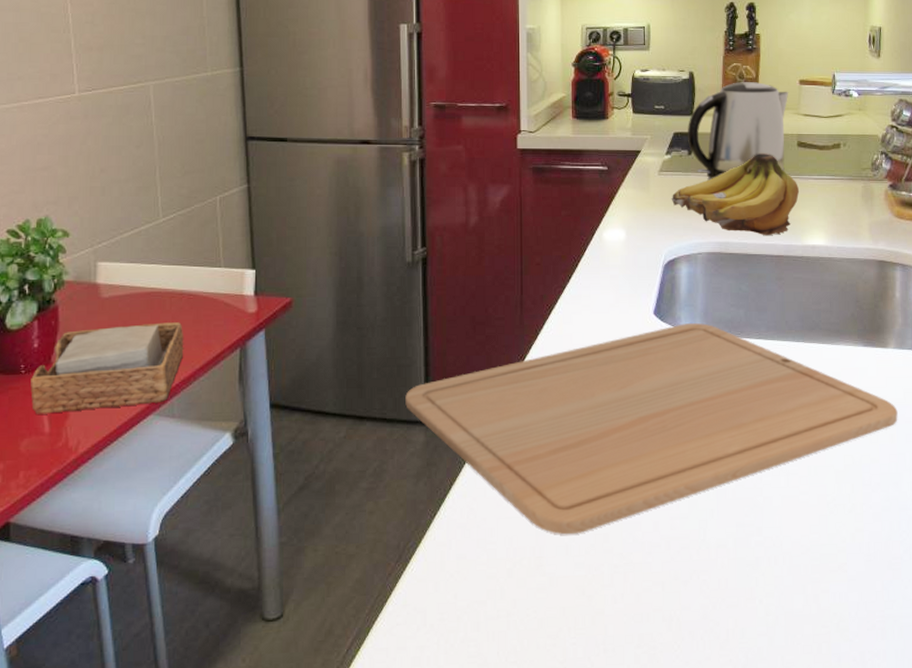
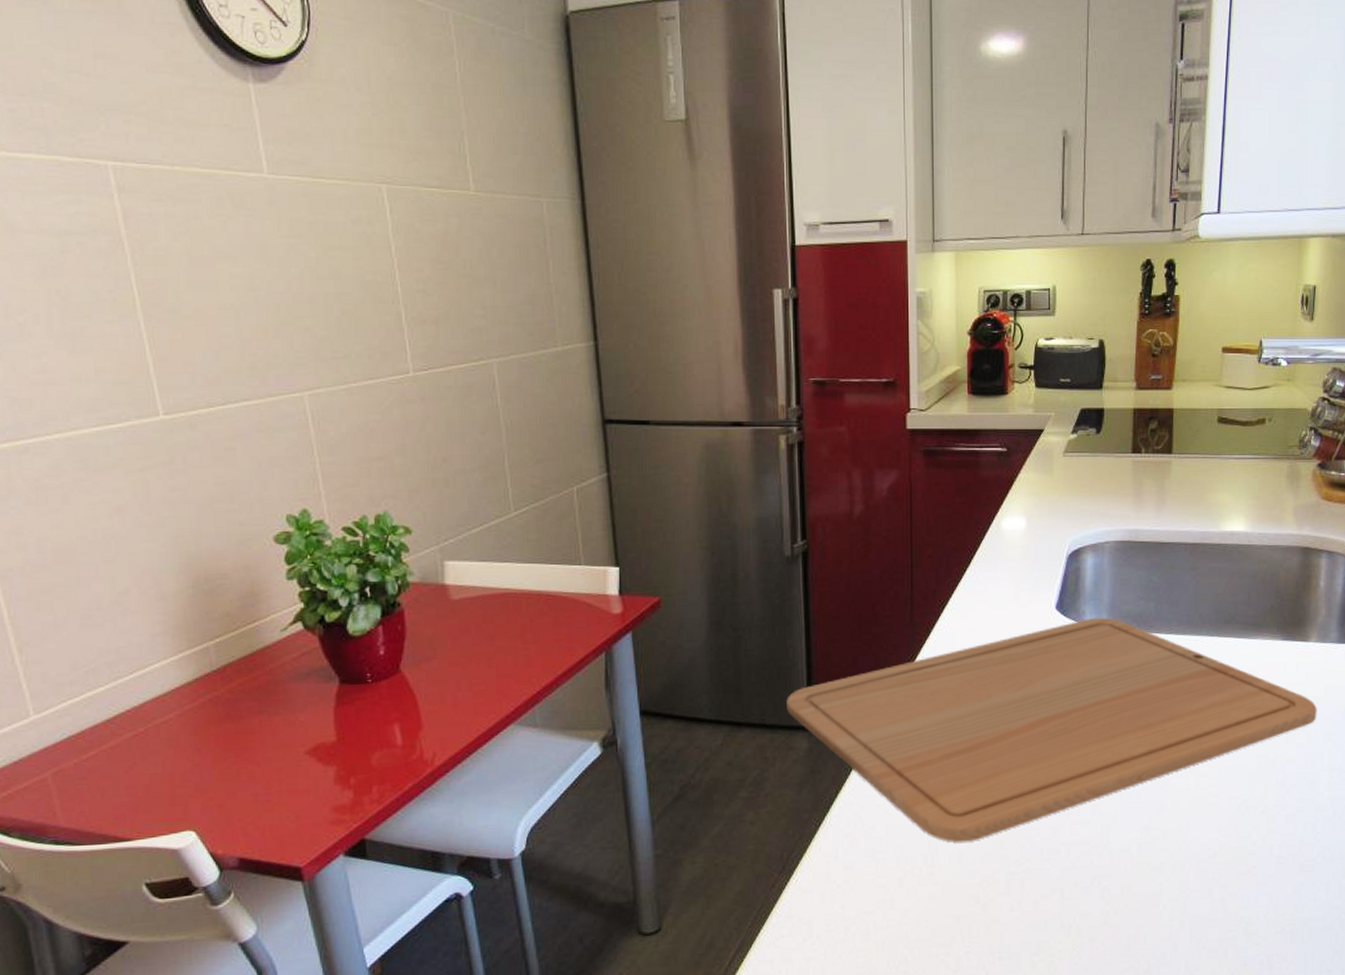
napkin holder: present [30,322,184,414] -> none [379,625,544,726]
fruit: present [671,152,800,236] -> none [1076,430,1219,522]
kettle: present [688,82,789,180] -> none [1096,351,1210,462]

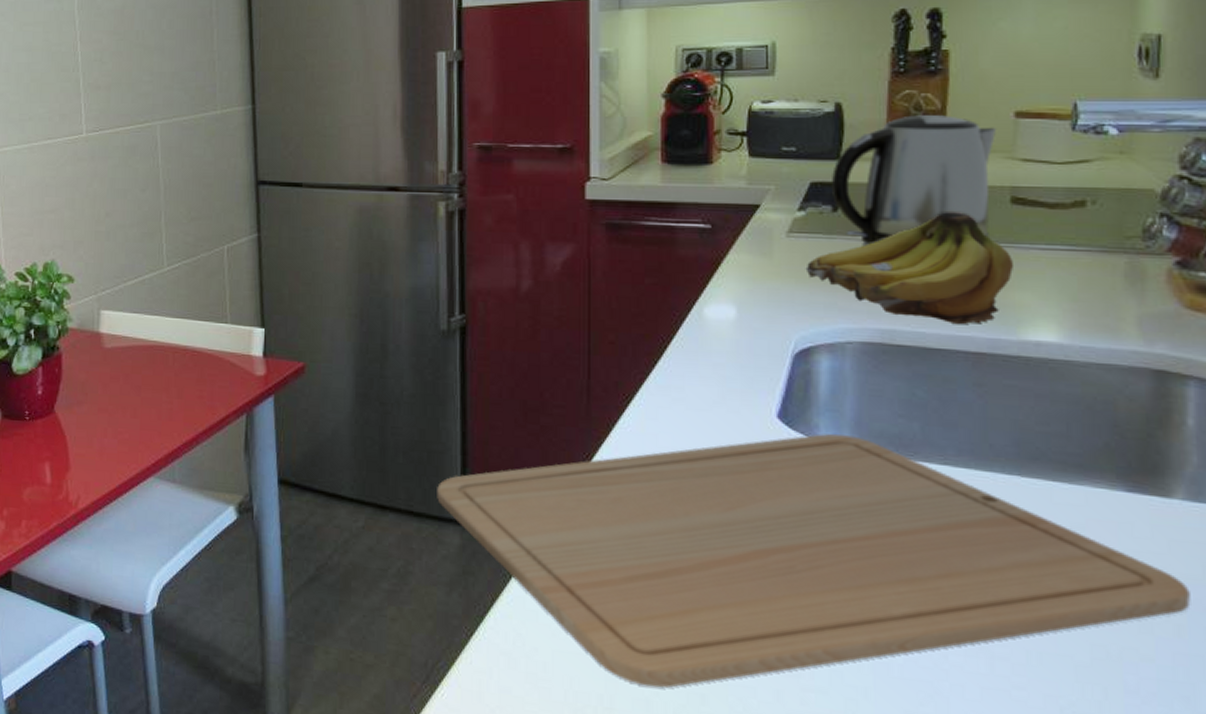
fruit: none [1076,430,1219,522] -> present [805,210,1015,325]
kettle: none [1096,351,1210,462] -> present [832,115,997,246]

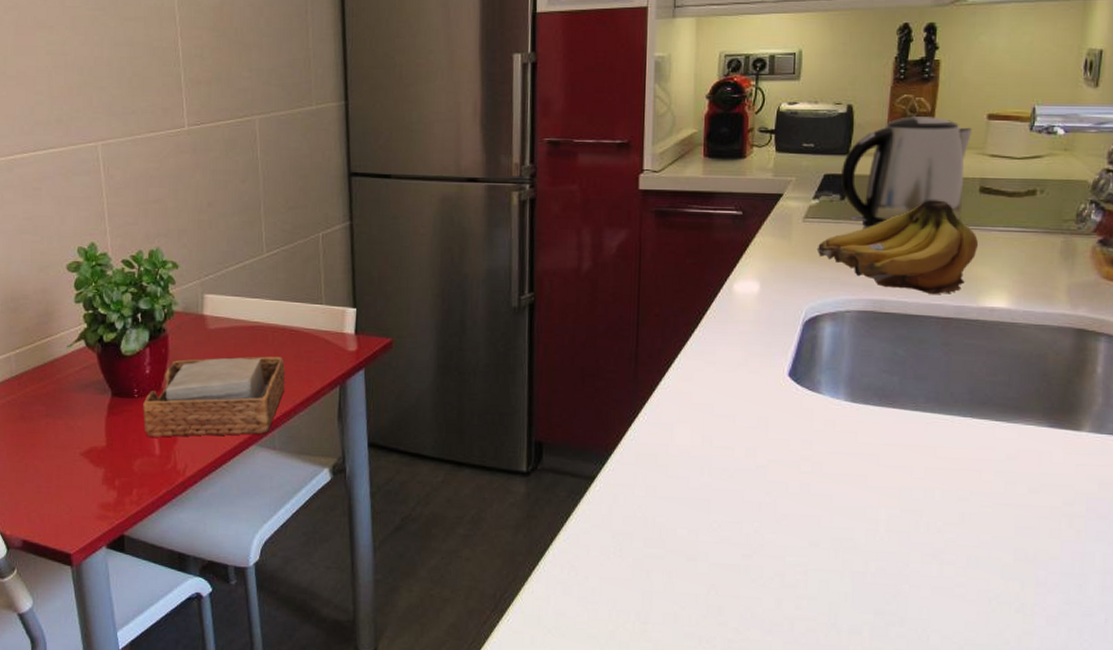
napkin holder: none [34,378,187,466] -> present [143,356,286,437]
chopping board: present [437,434,1191,688] -> none [506,388,1089,603]

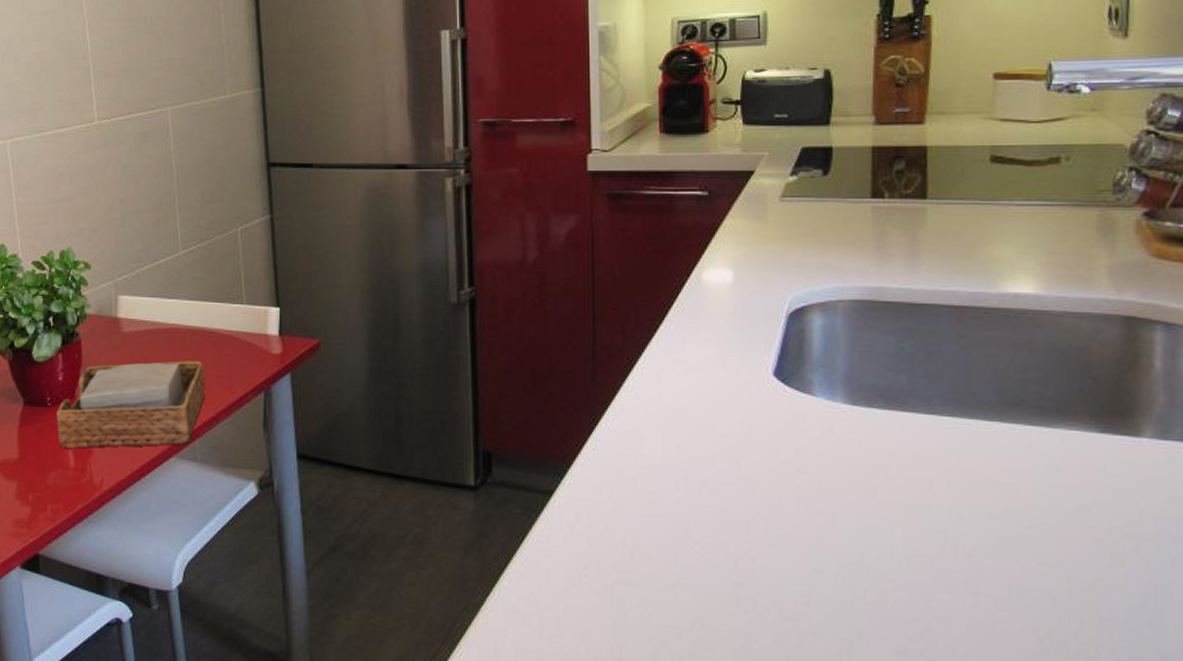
fruit: present [816,198,979,295] -> none [798,171,994,280]
kettle: present [841,116,973,229] -> none [822,79,977,208]

